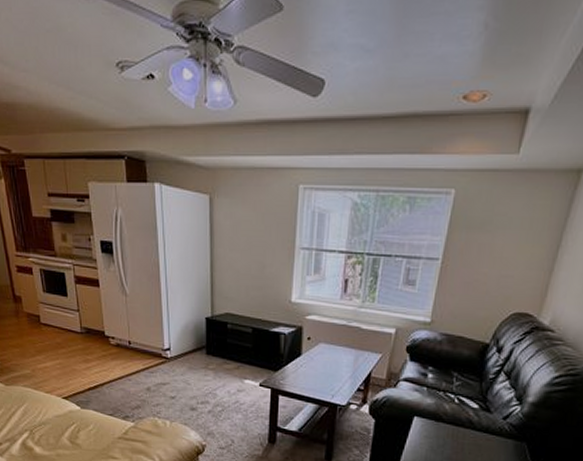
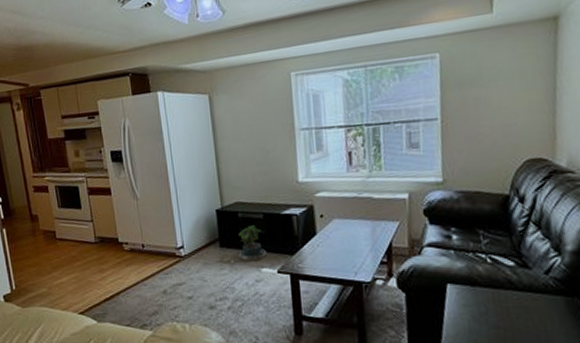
potted plant: none [221,338,252,373] -> present [236,225,267,262]

